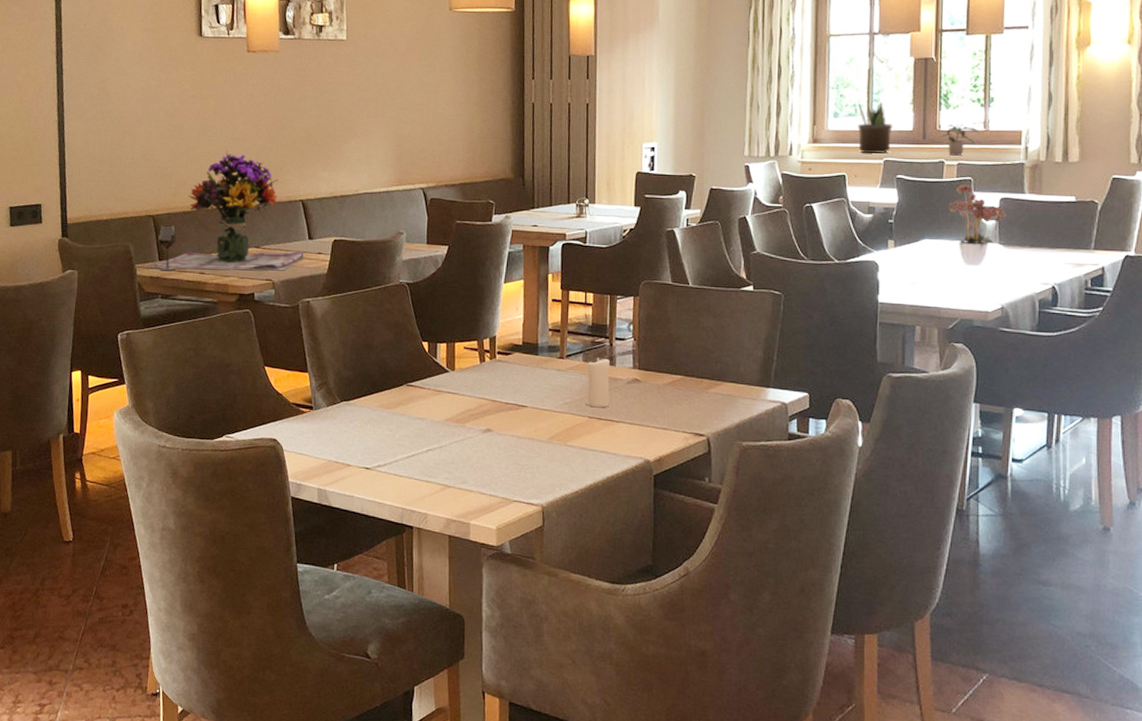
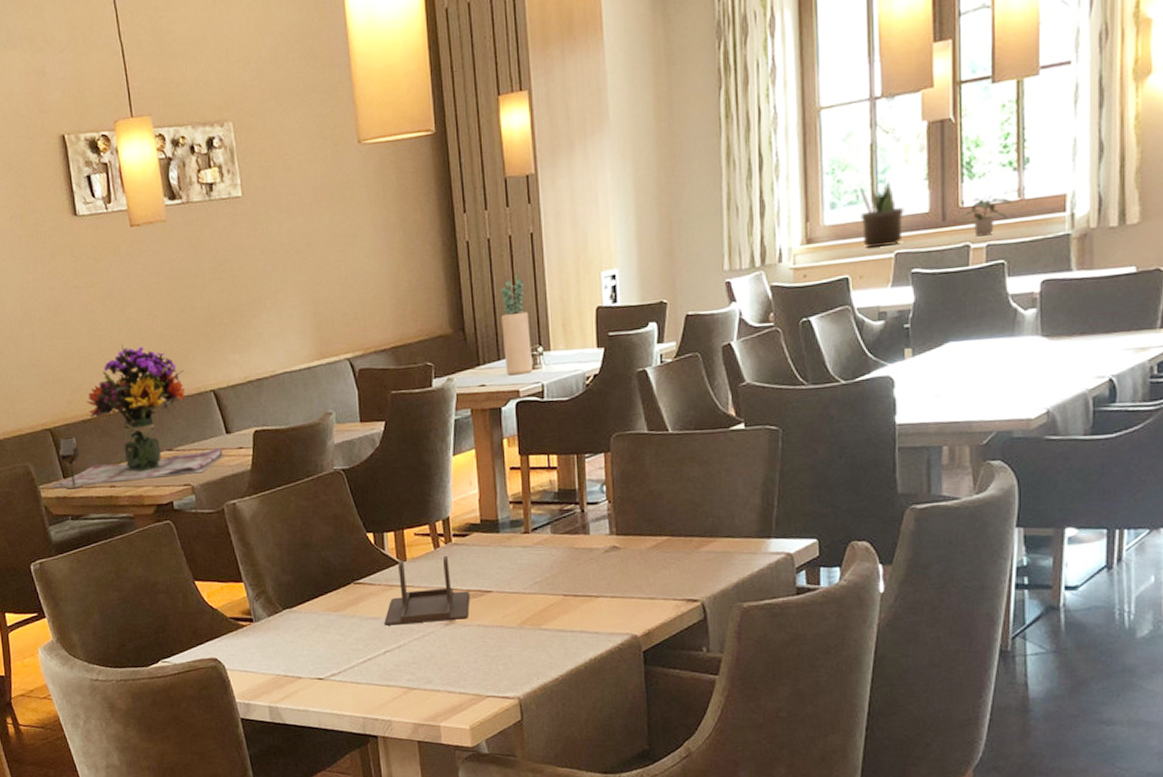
napkin holder: none [429,369,508,429] -> present [384,555,470,626]
vase: none [555,134,580,221] -> present [501,272,532,376]
candle: present [585,357,610,408] -> none [556,527,586,584]
flower arrangement: present [949,184,1007,267] -> none [978,268,1050,368]

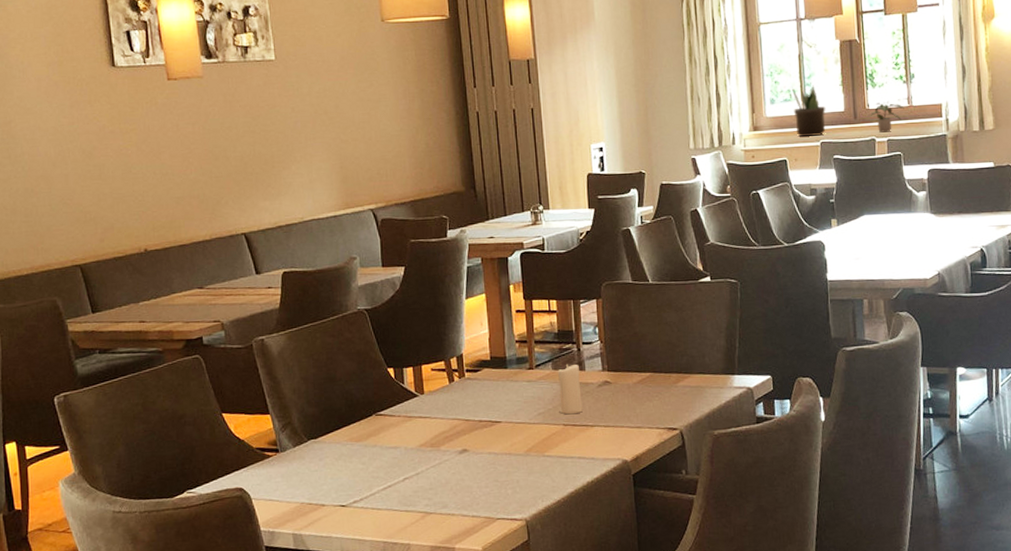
flower arrangement: present [50,344,228,488] -> none [78,187,257,323]
wine glass: present [59,437,83,490] -> none [88,273,112,324]
napkin holder: present [384,555,470,626] -> none [403,389,482,454]
vase: present [501,272,532,376] -> none [507,141,534,230]
candle: none [556,527,586,584] -> present [557,364,583,415]

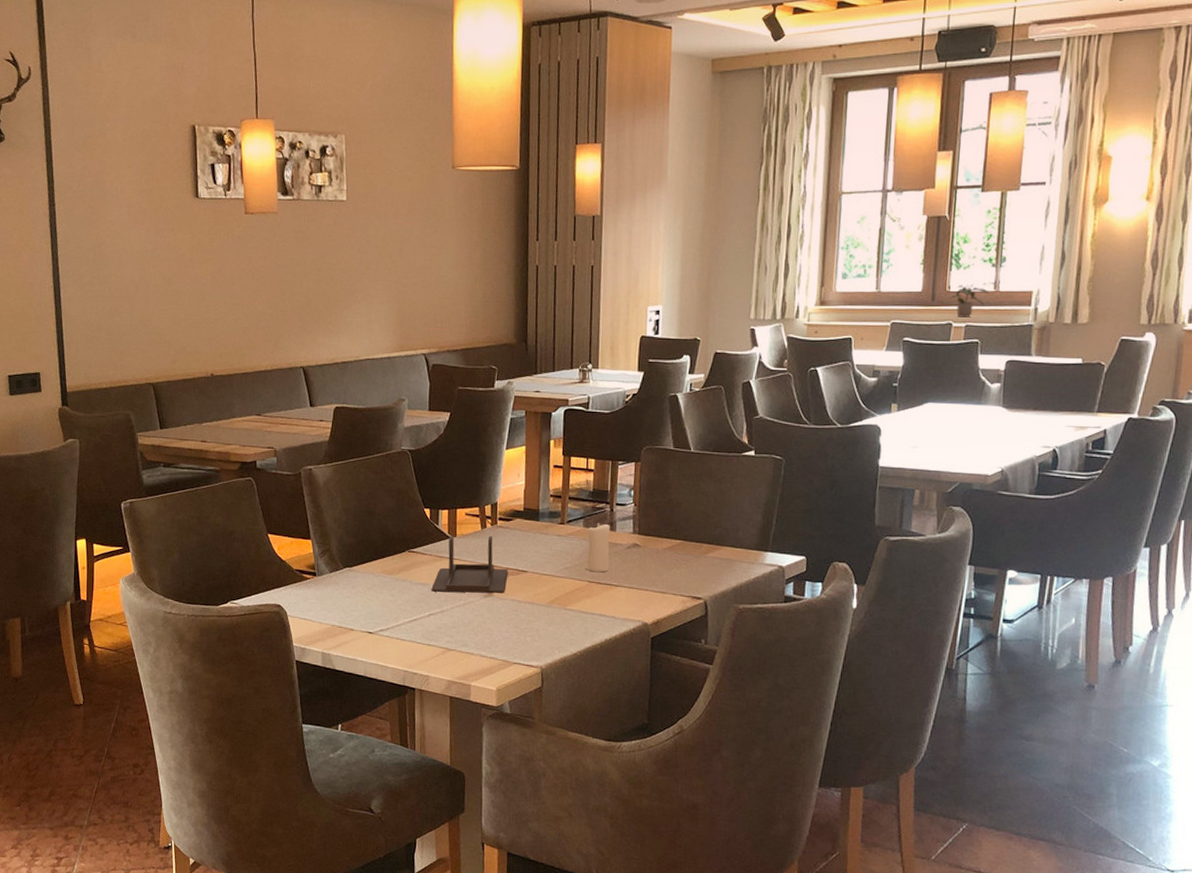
napkin holder: none [403,389,482,454] -> present [431,535,509,593]
planter: present [792,85,826,137] -> none [866,261,902,316]

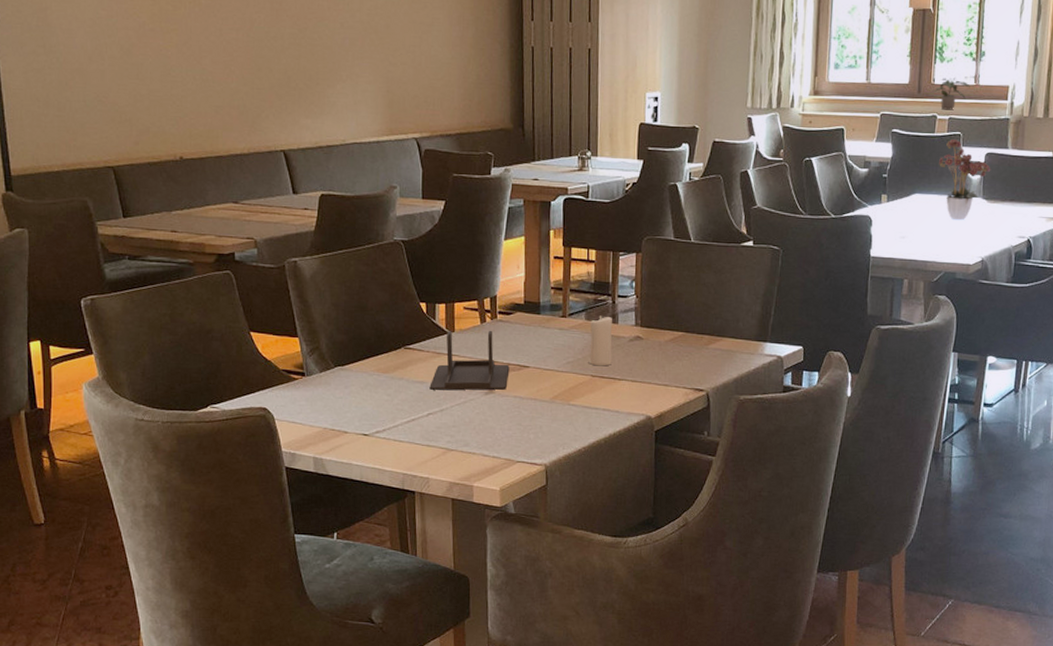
flower arrangement: none [953,346,1012,430] -> present [938,138,991,221]

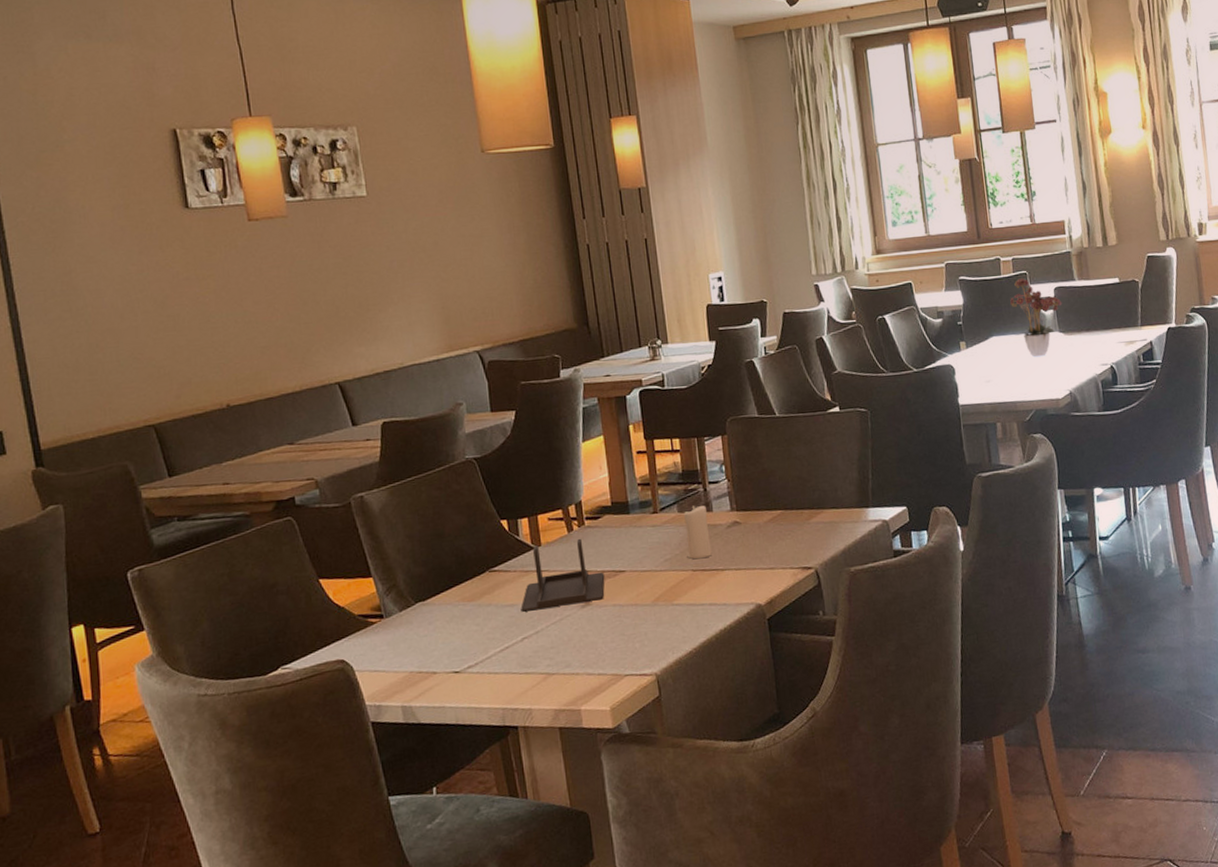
potted plant: present [934,79,970,110] -> none [993,221,1027,252]

